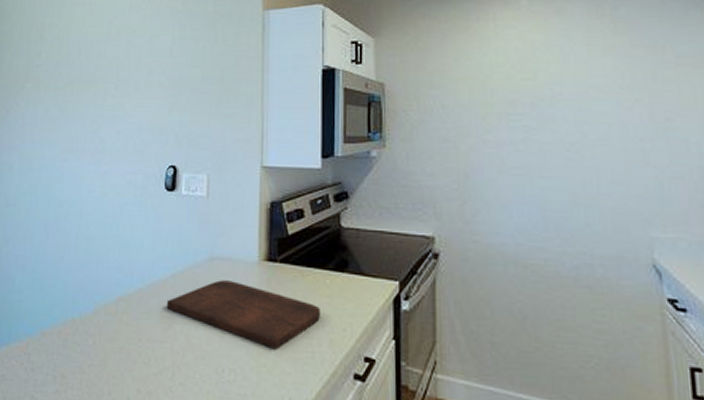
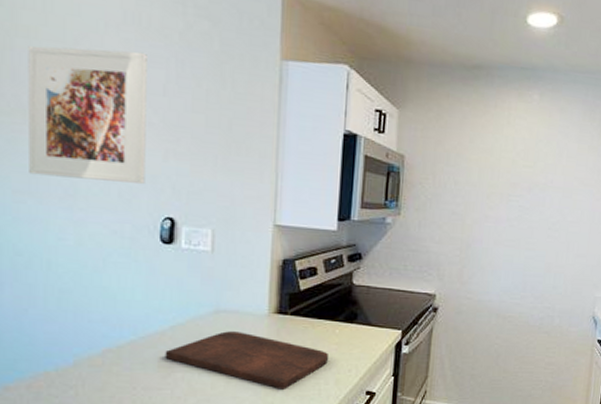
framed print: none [72,23,159,137] -> present [28,45,147,185]

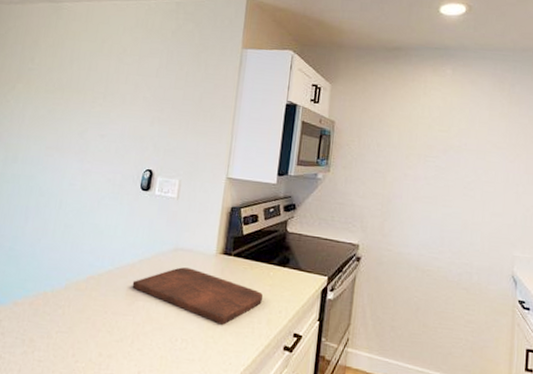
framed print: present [28,45,147,185] -> none [59,44,149,144]

